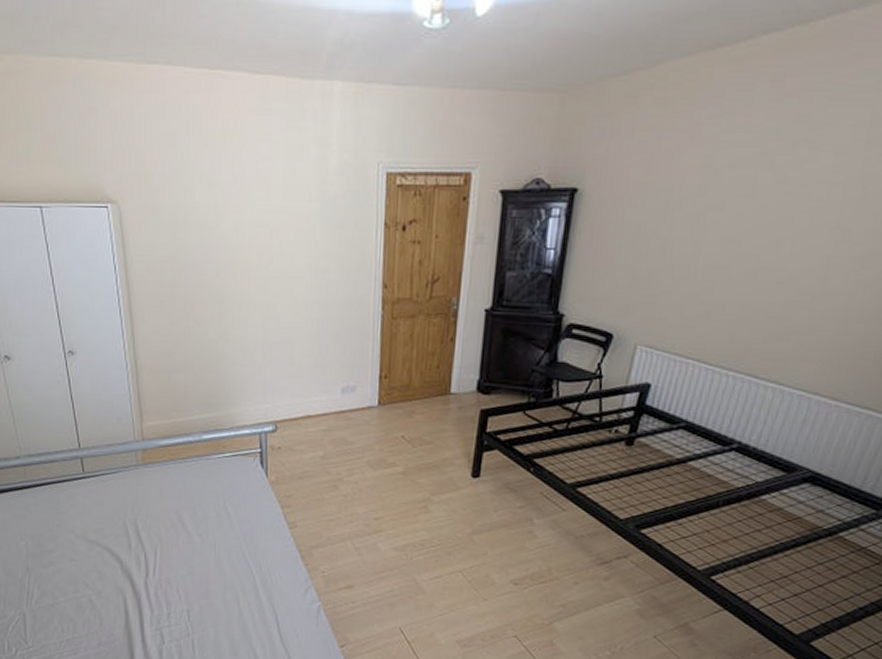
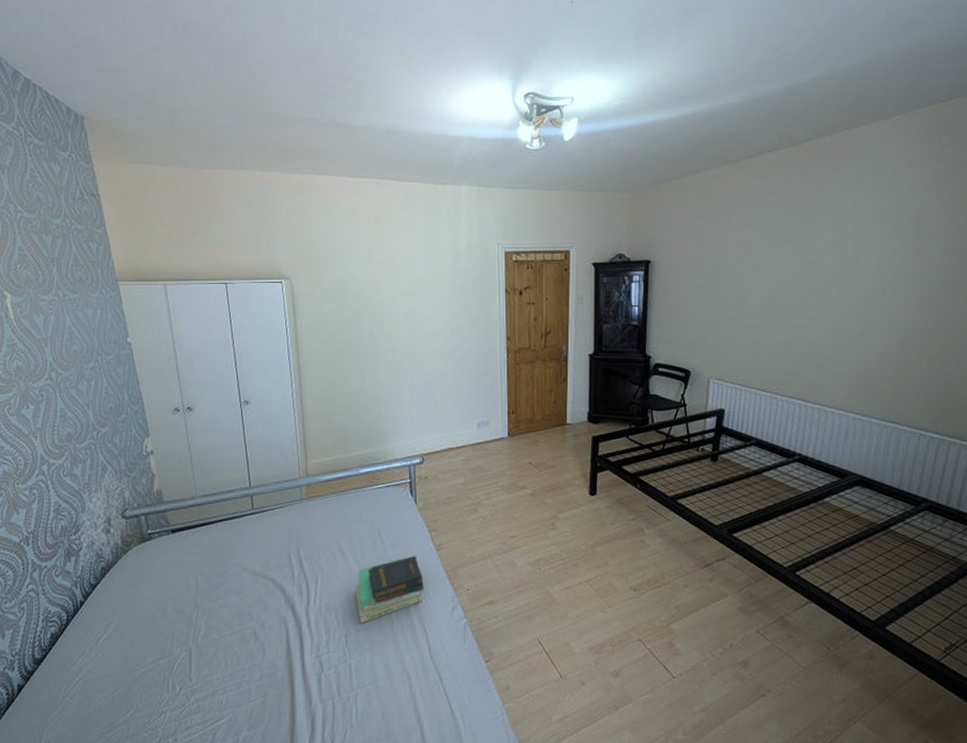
books: none [197,533,274,600] -> present [354,556,424,624]

